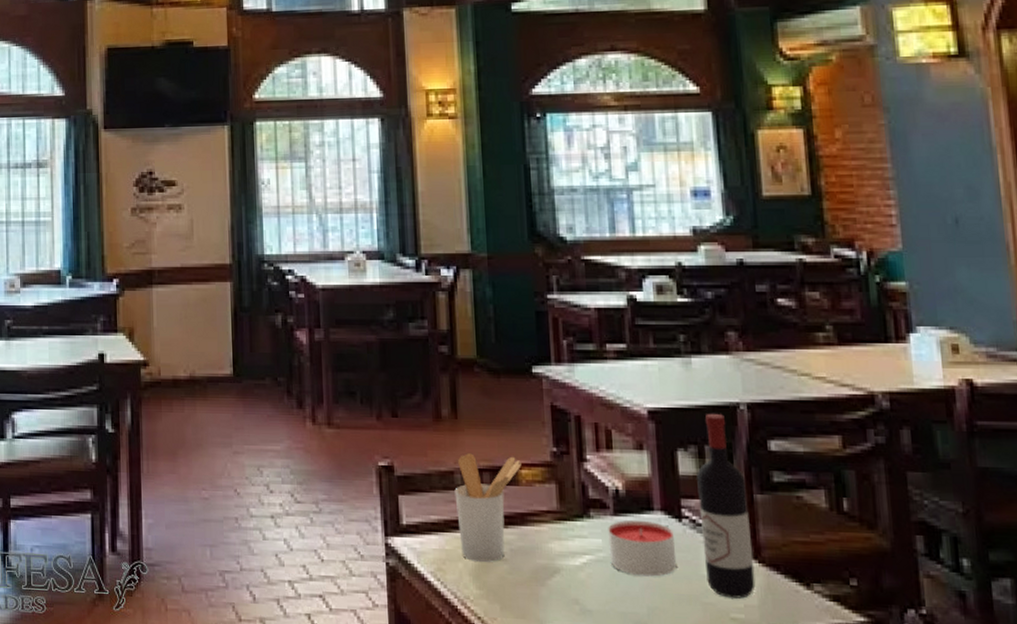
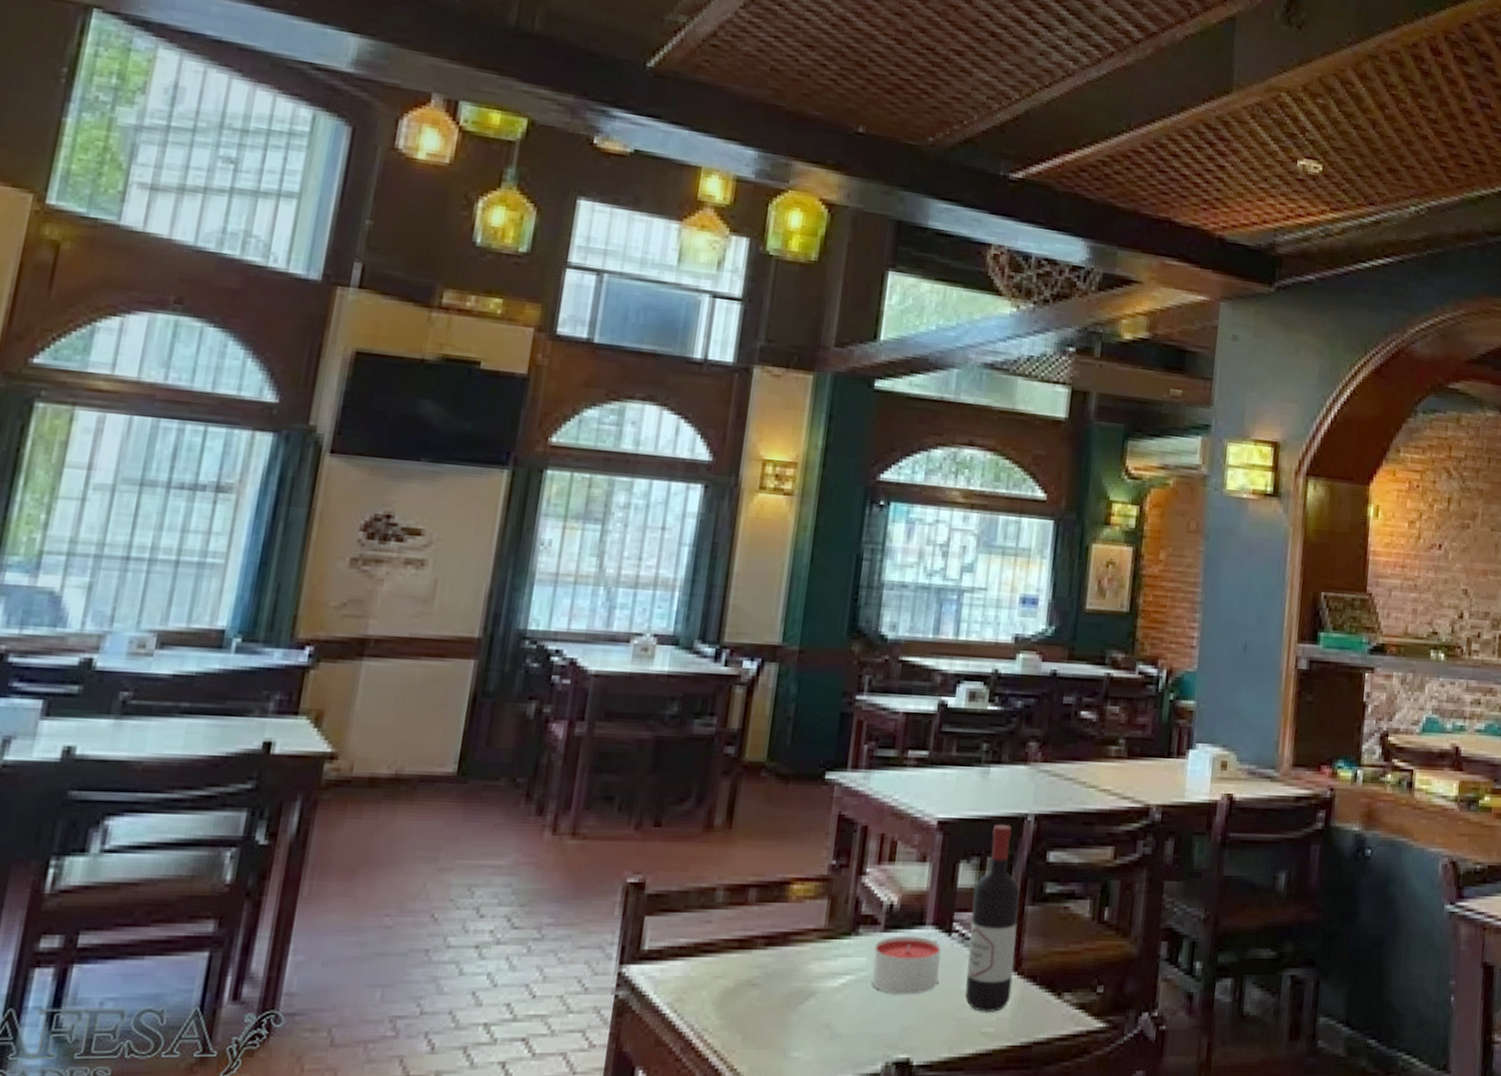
utensil holder: present [454,453,522,562] -> none [708,867,795,988]

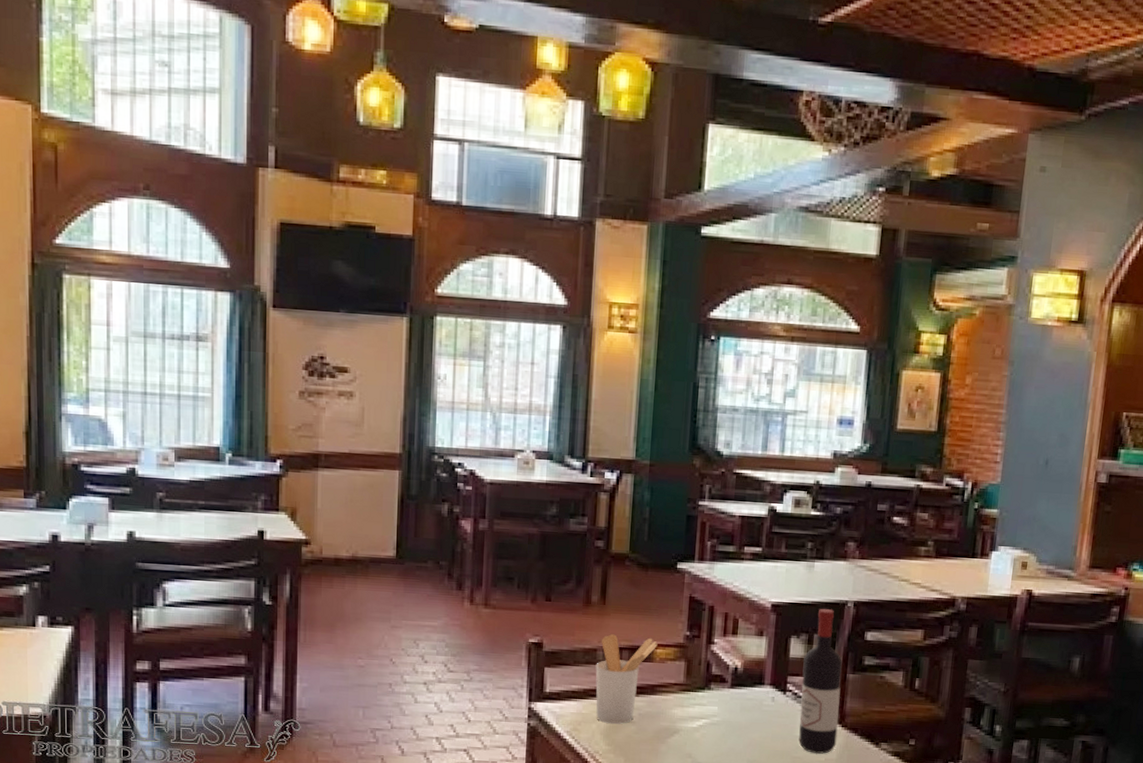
utensil holder: none [708,867,795,988] -> present [595,634,658,724]
candle: present [871,935,941,995] -> none [722,692,778,737]

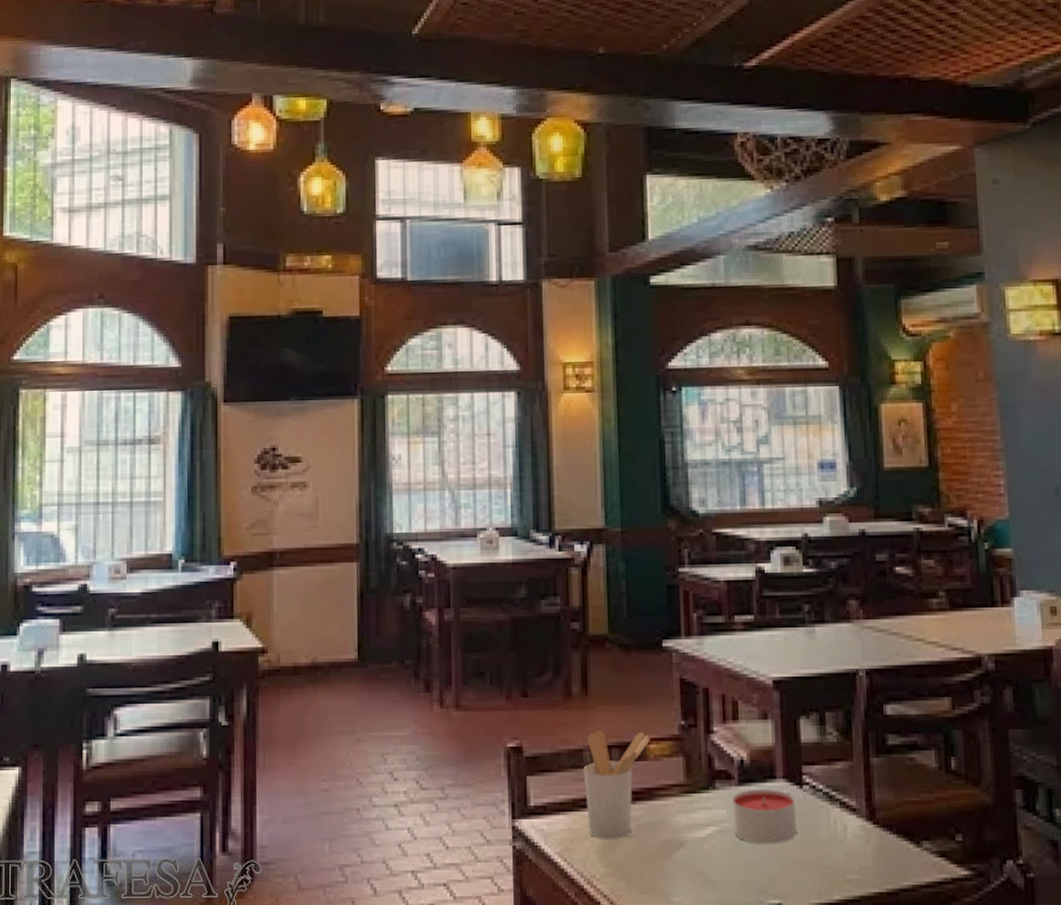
candle: none [722,692,778,737] -> present [732,789,797,844]
wine bottle: present [798,608,842,755] -> none [817,680,870,861]

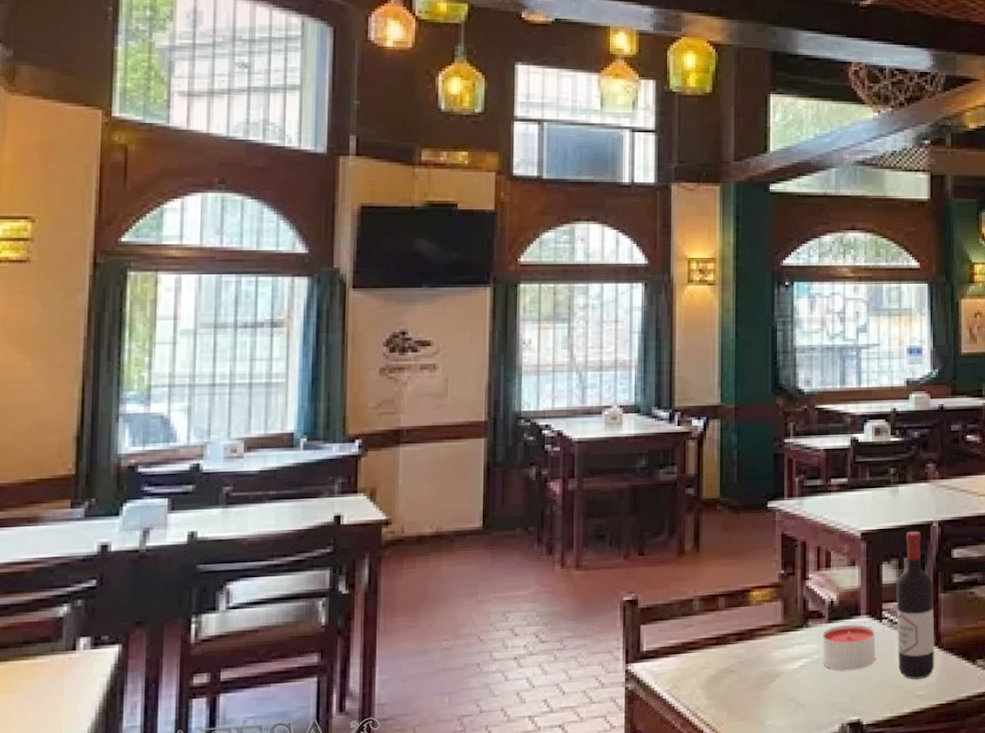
utensil holder: present [583,730,650,839] -> none [692,581,753,676]
wine bottle: none [817,680,870,861] -> present [896,531,935,680]

